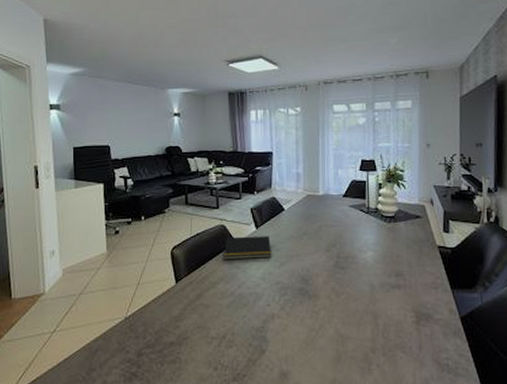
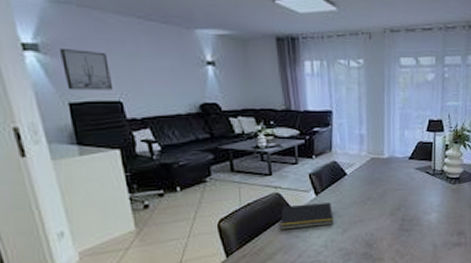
wall art: none [73,107,104,138] -> present [60,49,112,90]

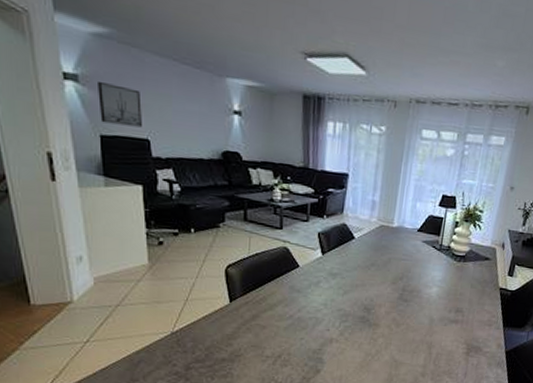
notepad: present [280,202,334,230] -> none [285,261,337,286]

